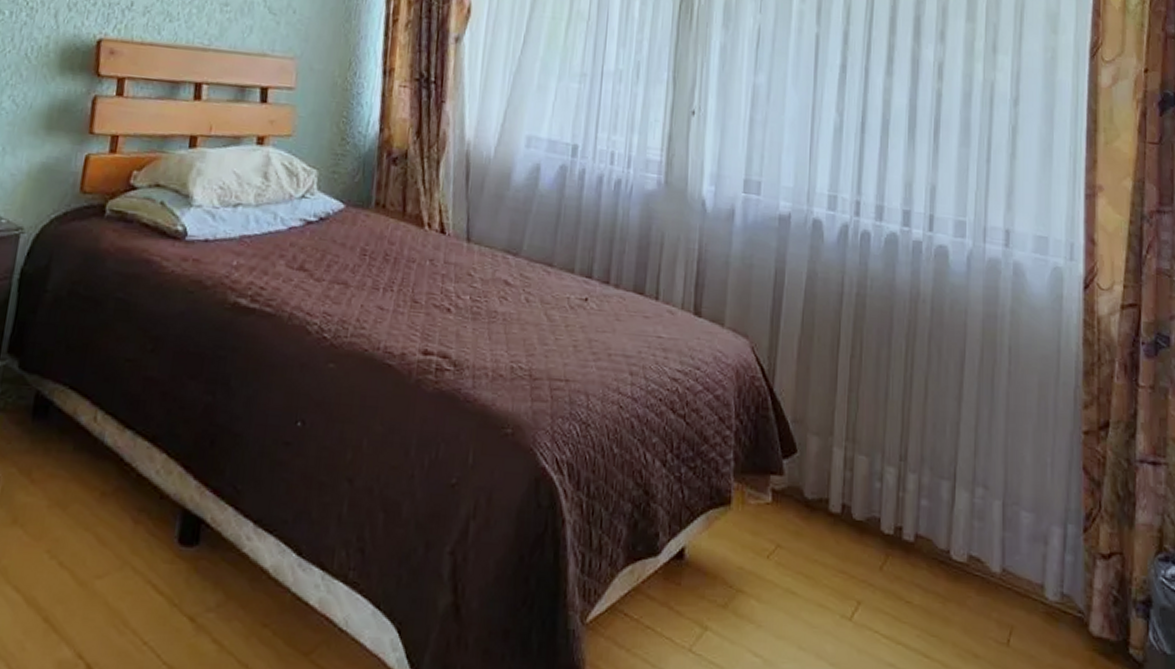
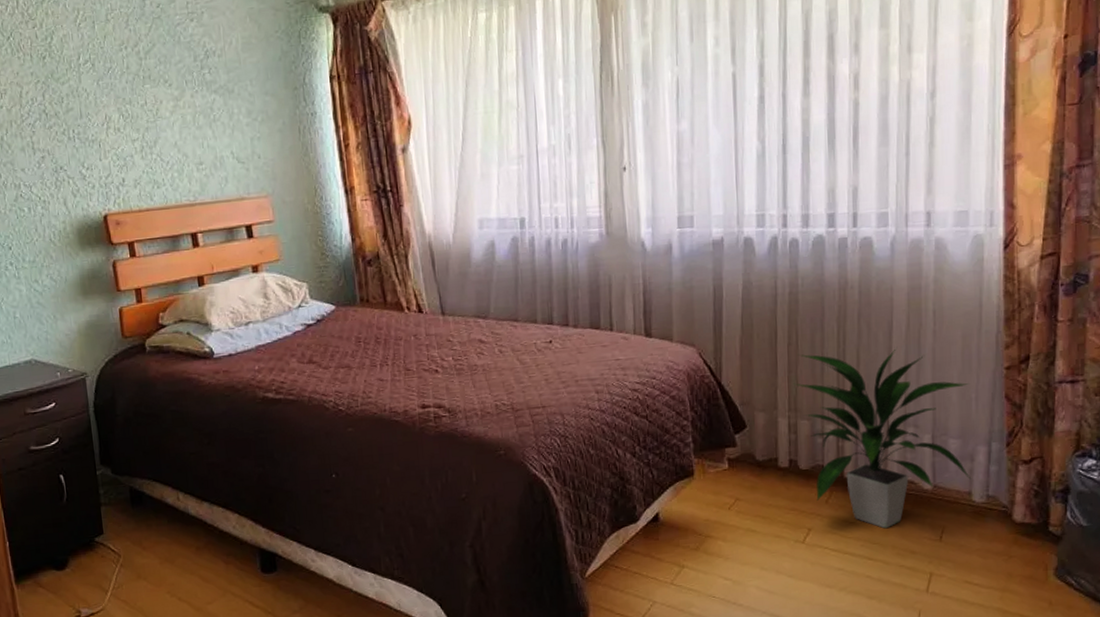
indoor plant: none [853,370,1045,618] -> present [793,349,971,529]

